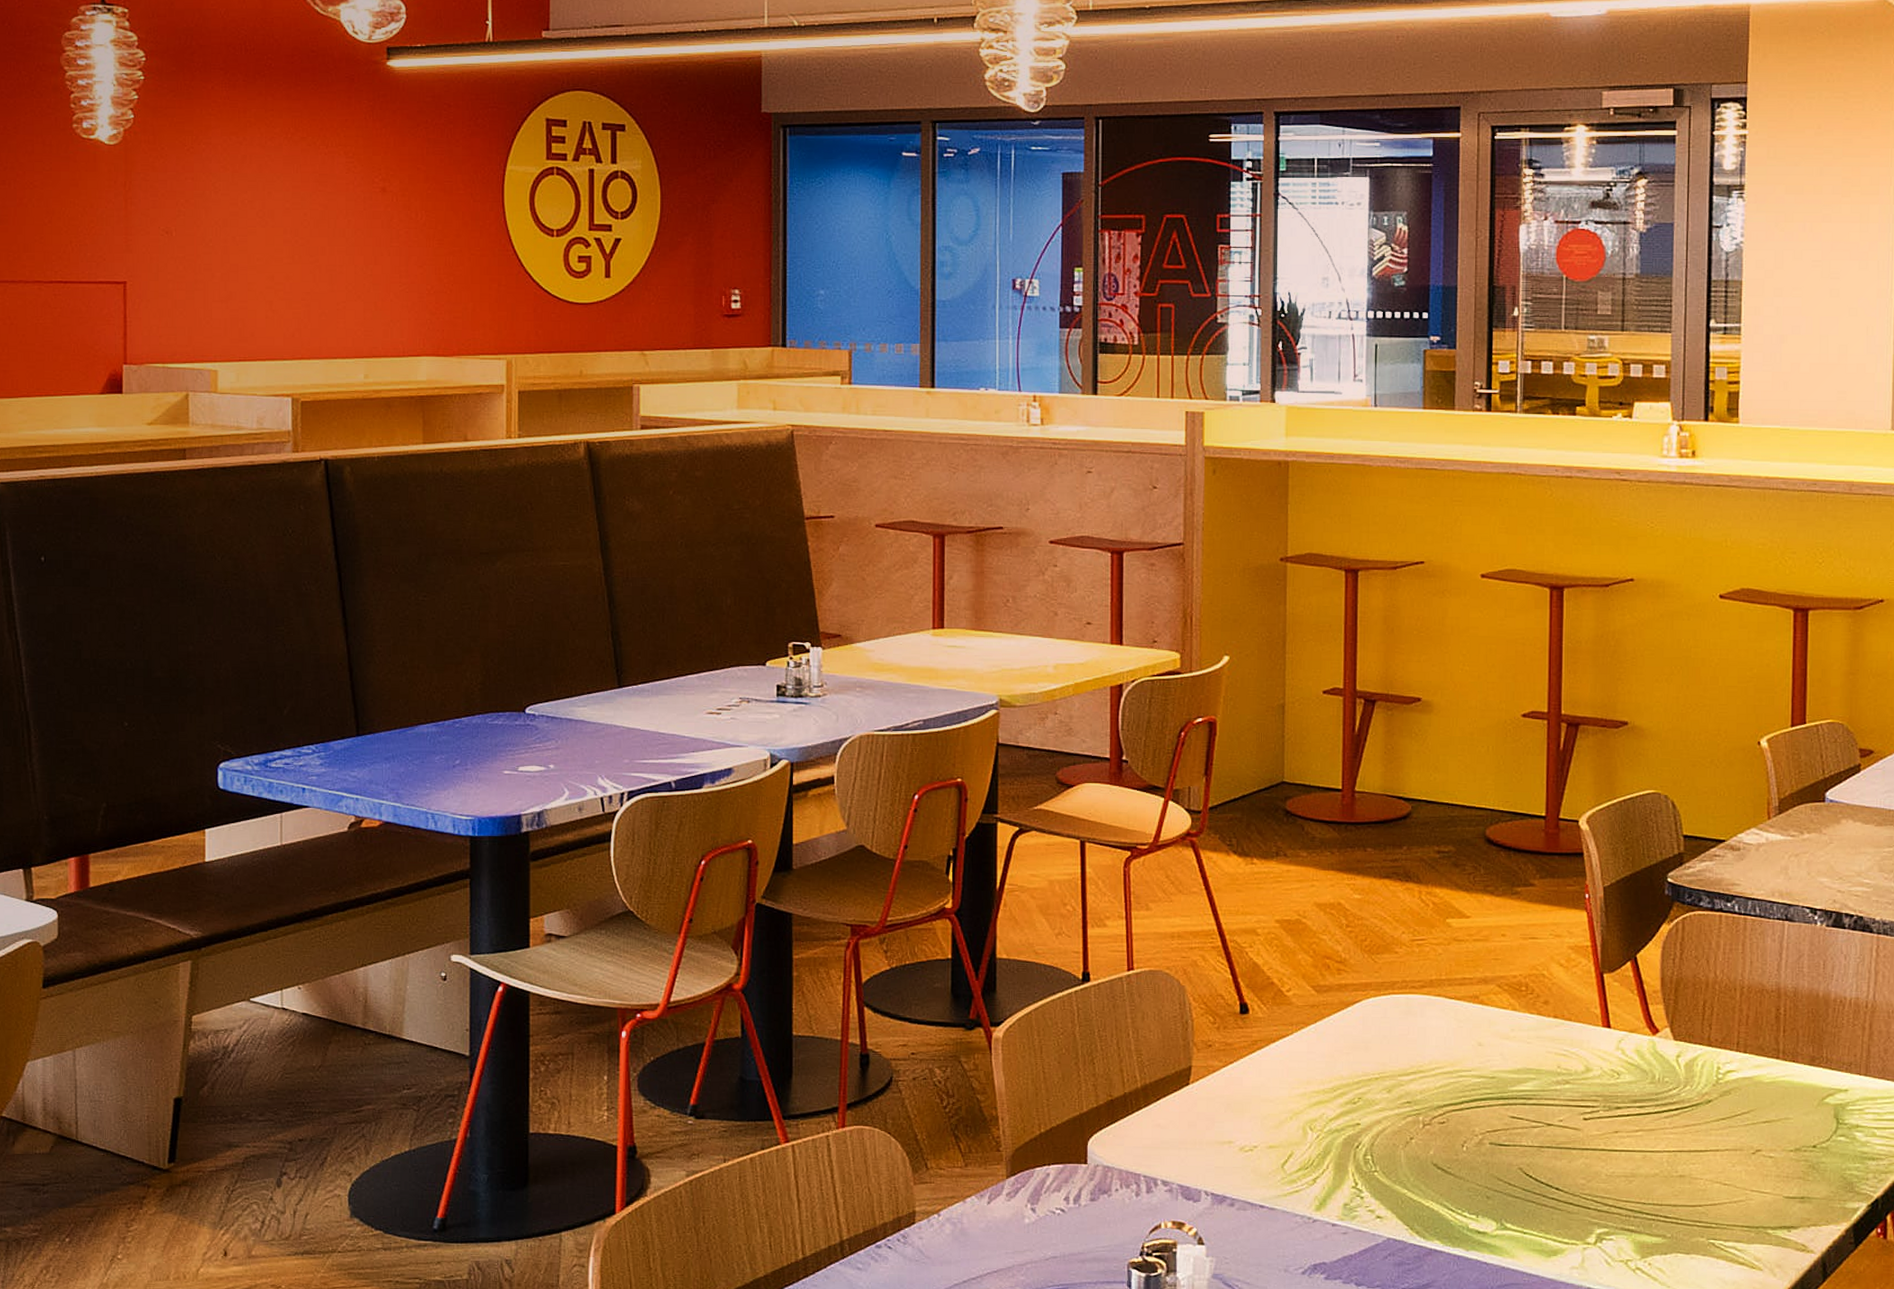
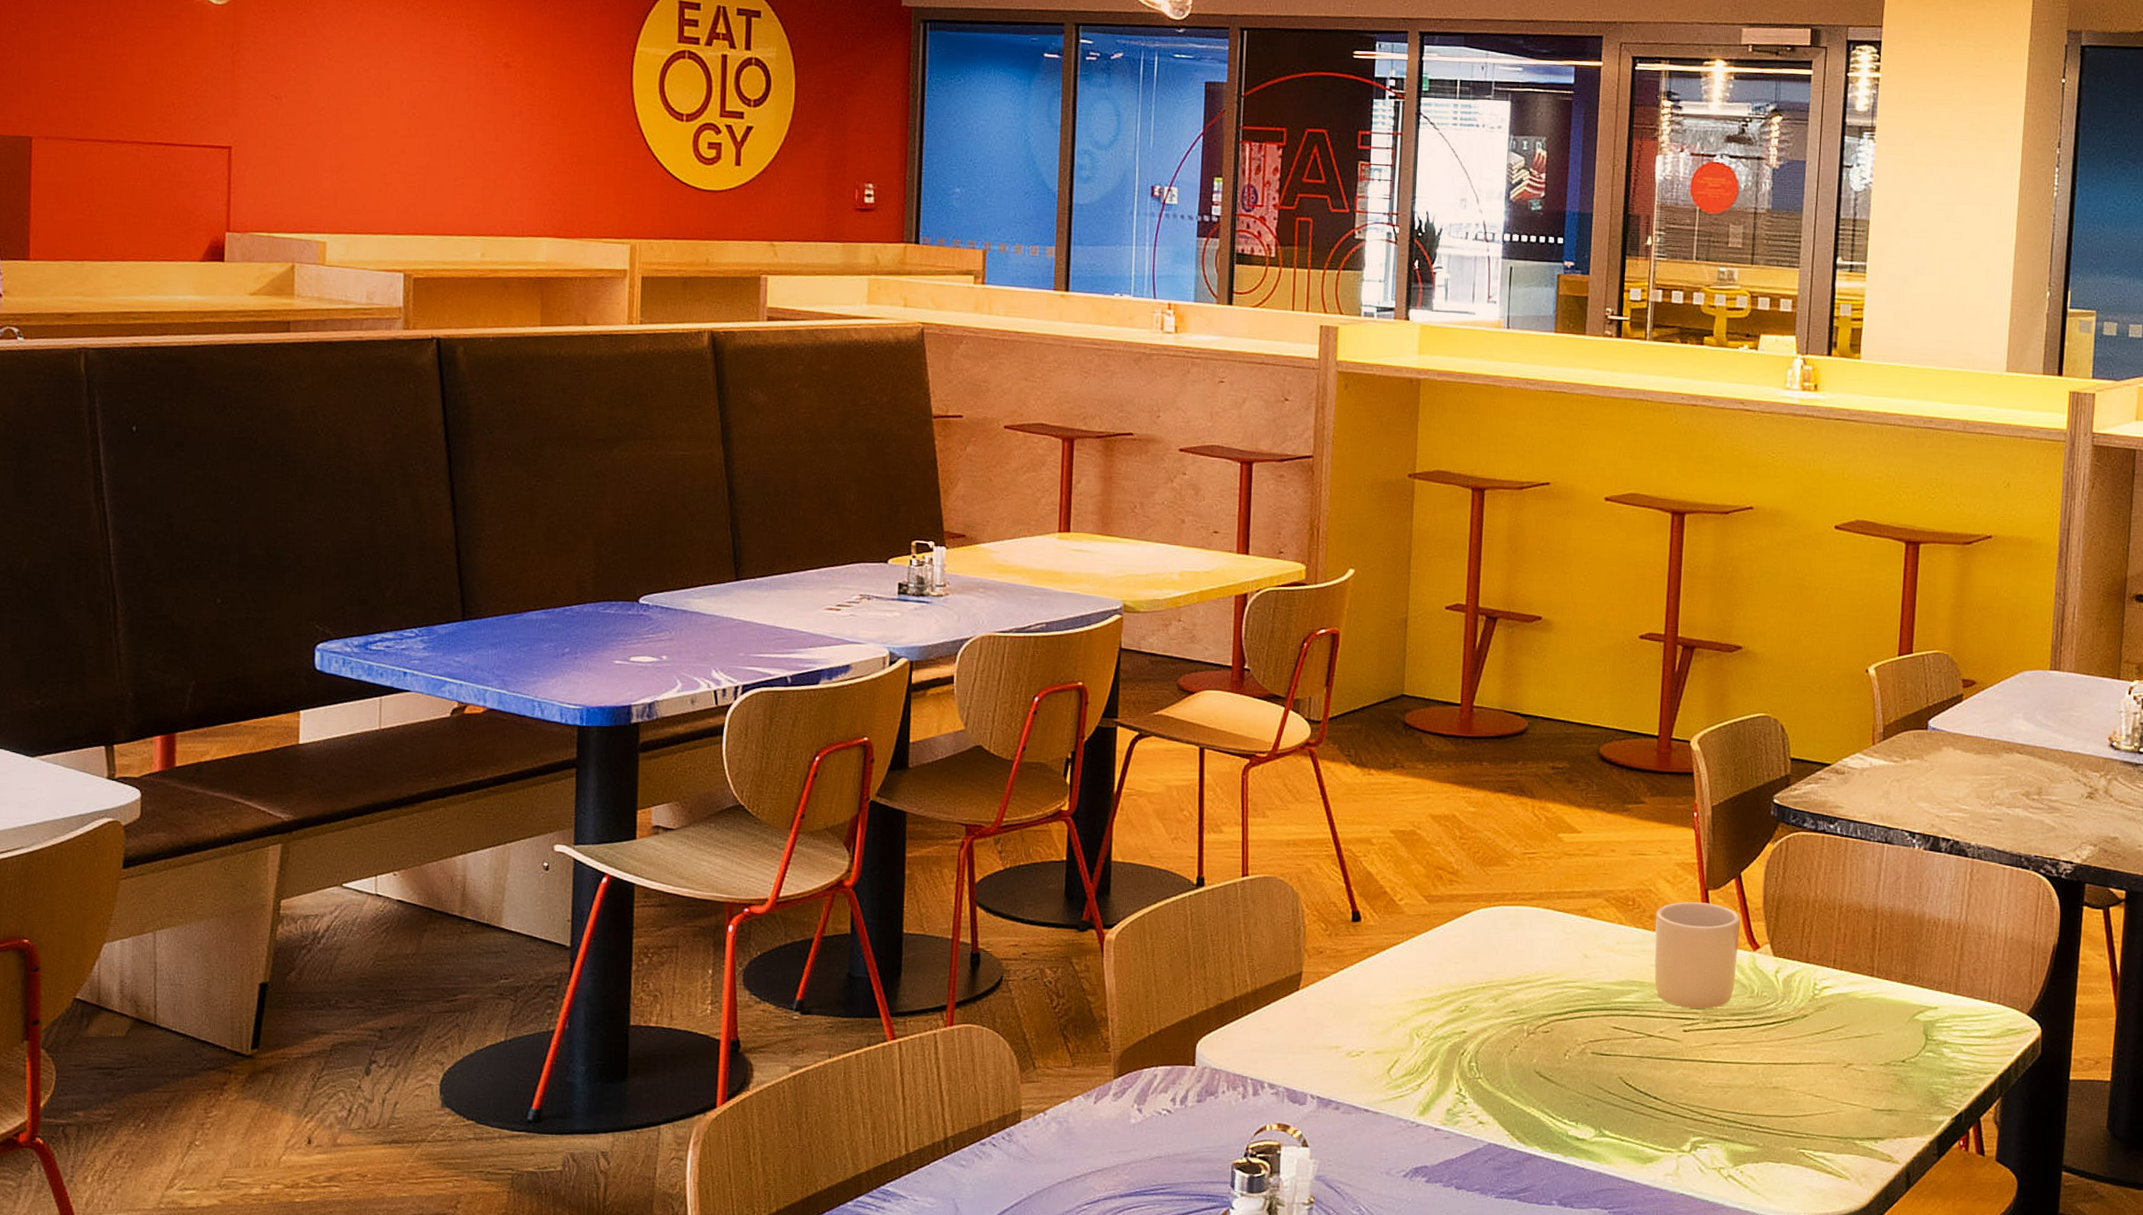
mug: none [1549,985,1638,1096] -> present [1654,901,1741,1009]

